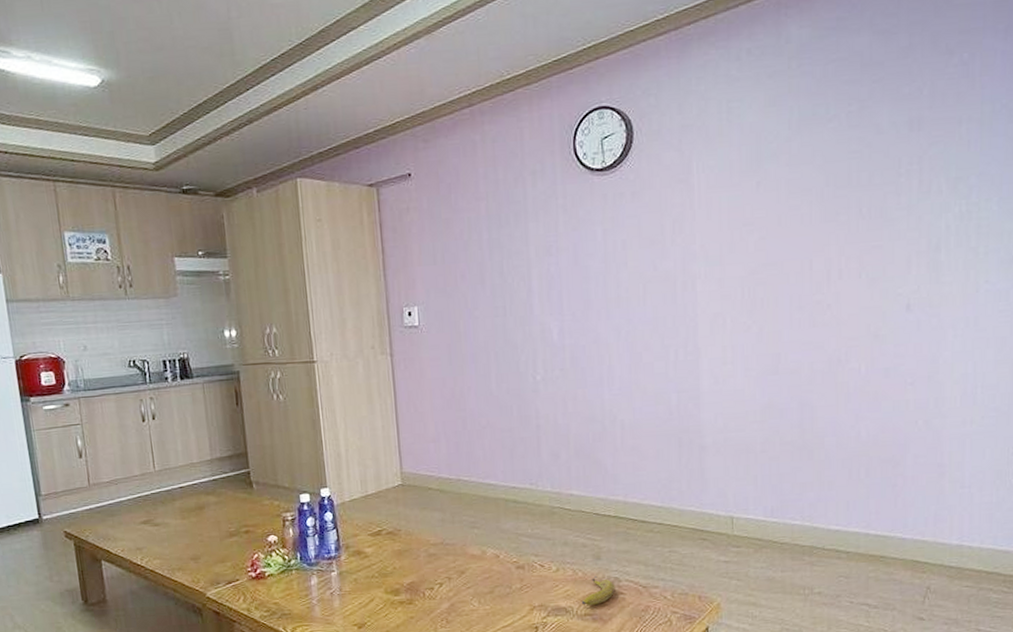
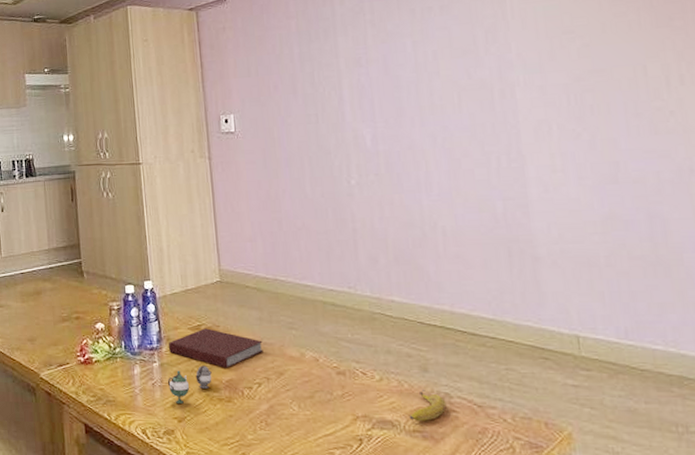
teapot: none [346,570,393,610] -> present [167,365,212,403]
notebook: none [347,533,445,572] -> present [168,328,263,368]

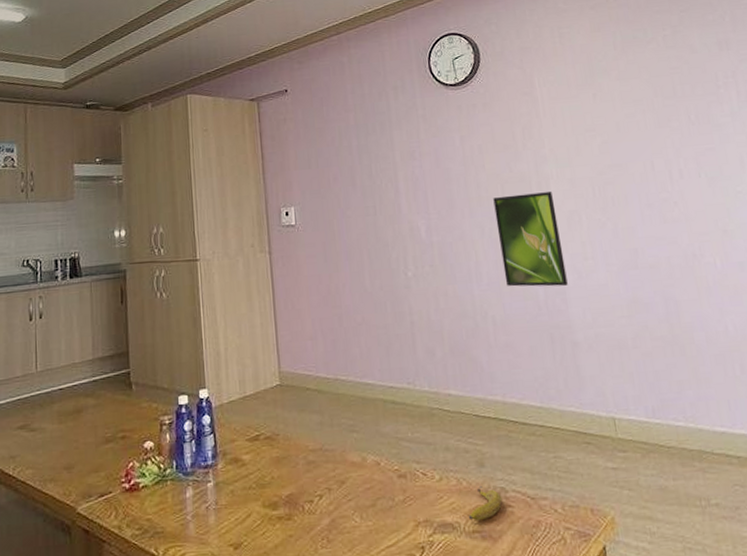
teapot: present [167,365,212,403] -> none [222,480,271,528]
notebook: present [168,328,263,368] -> none [224,438,325,482]
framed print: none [448,100,531,199] -> present [493,192,568,287]

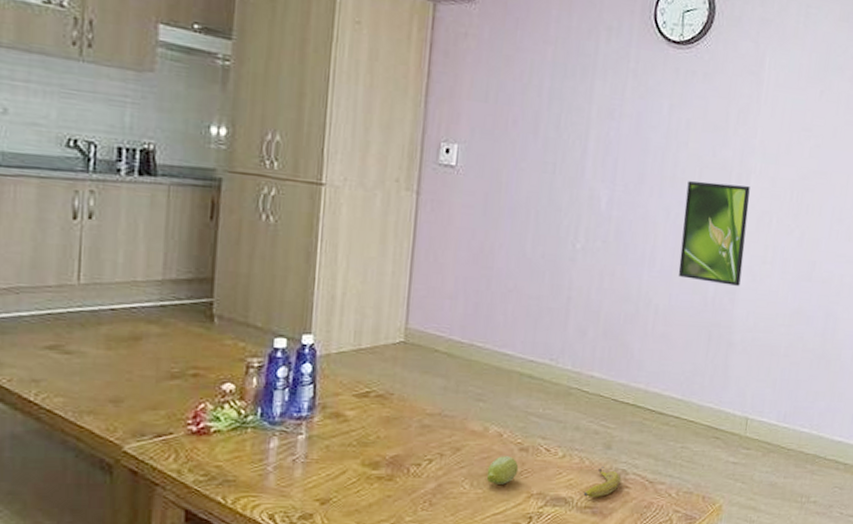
fruit: none [373,484,402,515] -> present [486,456,519,484]

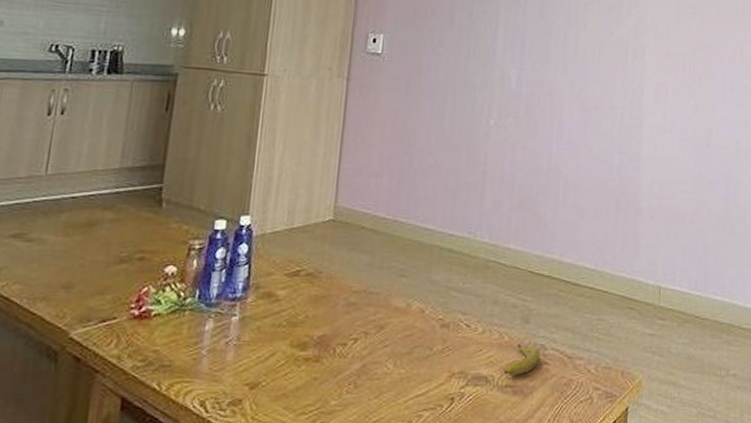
fruit: present [486,456,519,484] -> none [409,333,441,363]
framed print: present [678,181,750,286] -> none [584,58,646,155]

